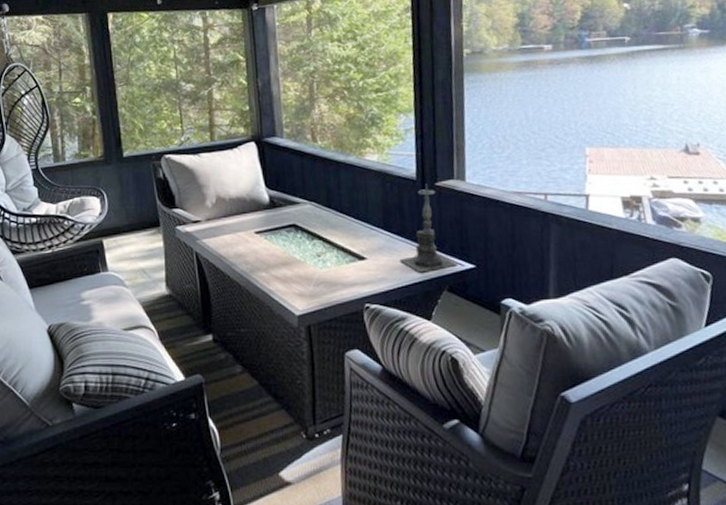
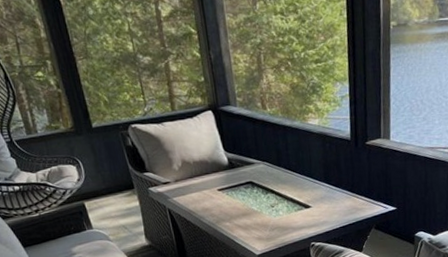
candle holder: present [399,184,459,273] -> none [337,143,384,216]

